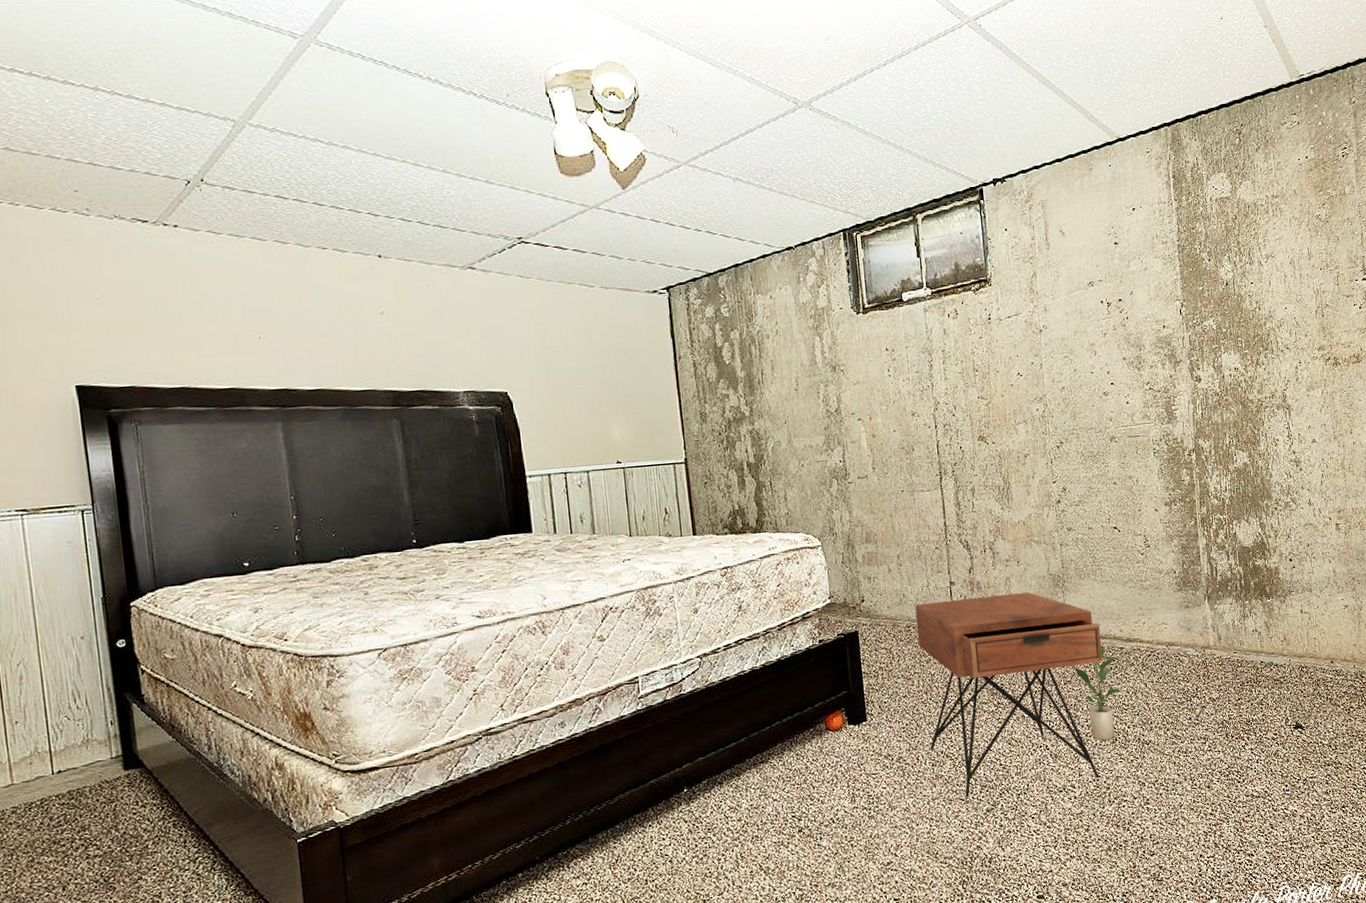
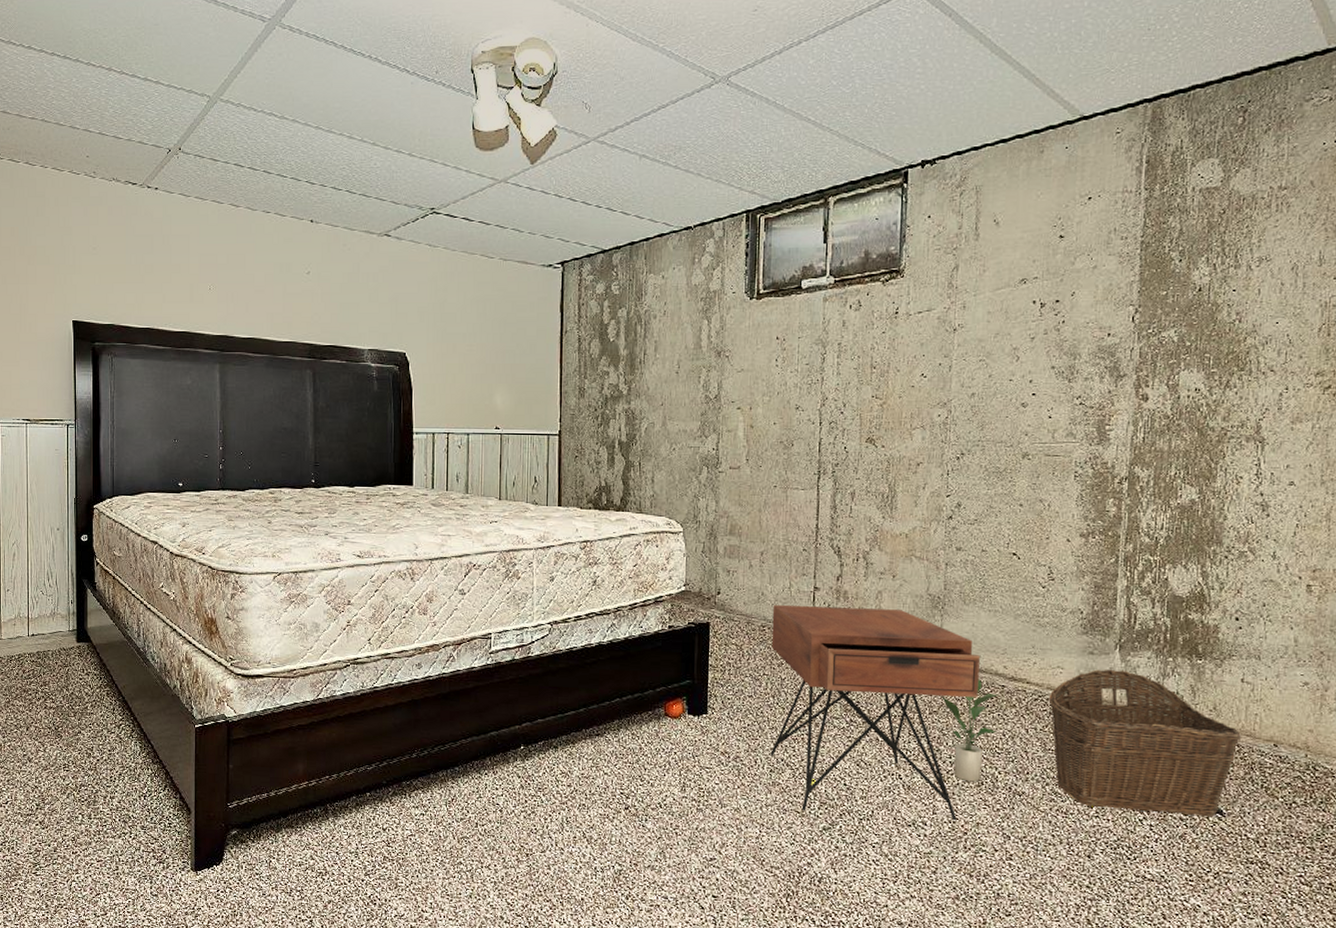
wicker basket: none [1159,617,1307,744] -> present [1048,669,1241,818]

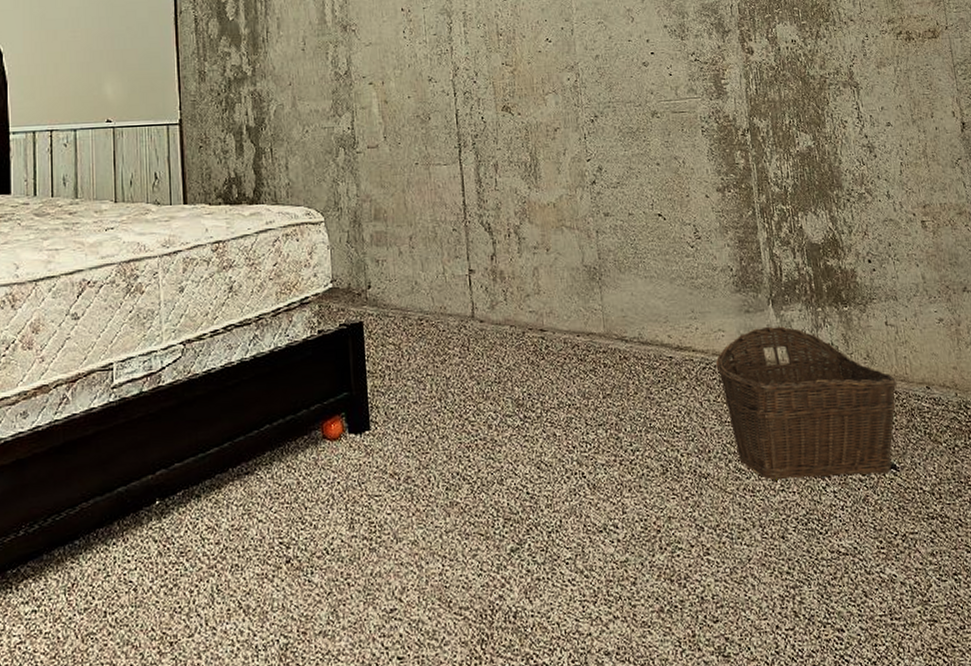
nightstand: present [770,605,980,821] -> none [428,285,648,533]
potted plant: present [942,679,999,782] -> none [613,352,673,471]

